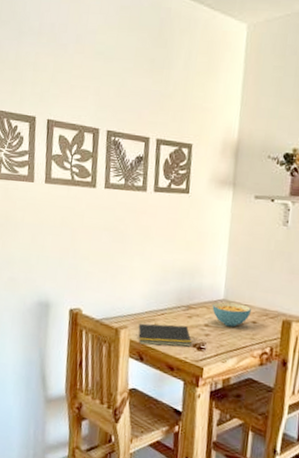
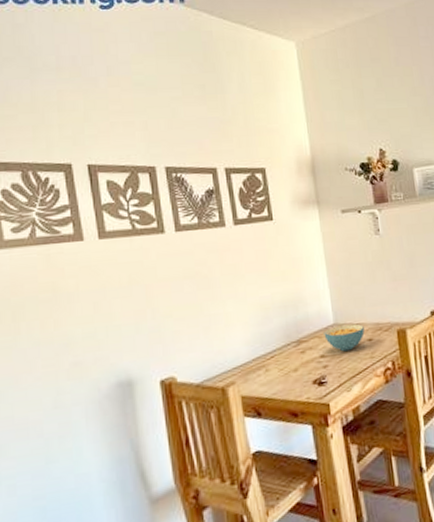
notepad: present [137,323,192,347] -> none [247,363,311,398]

